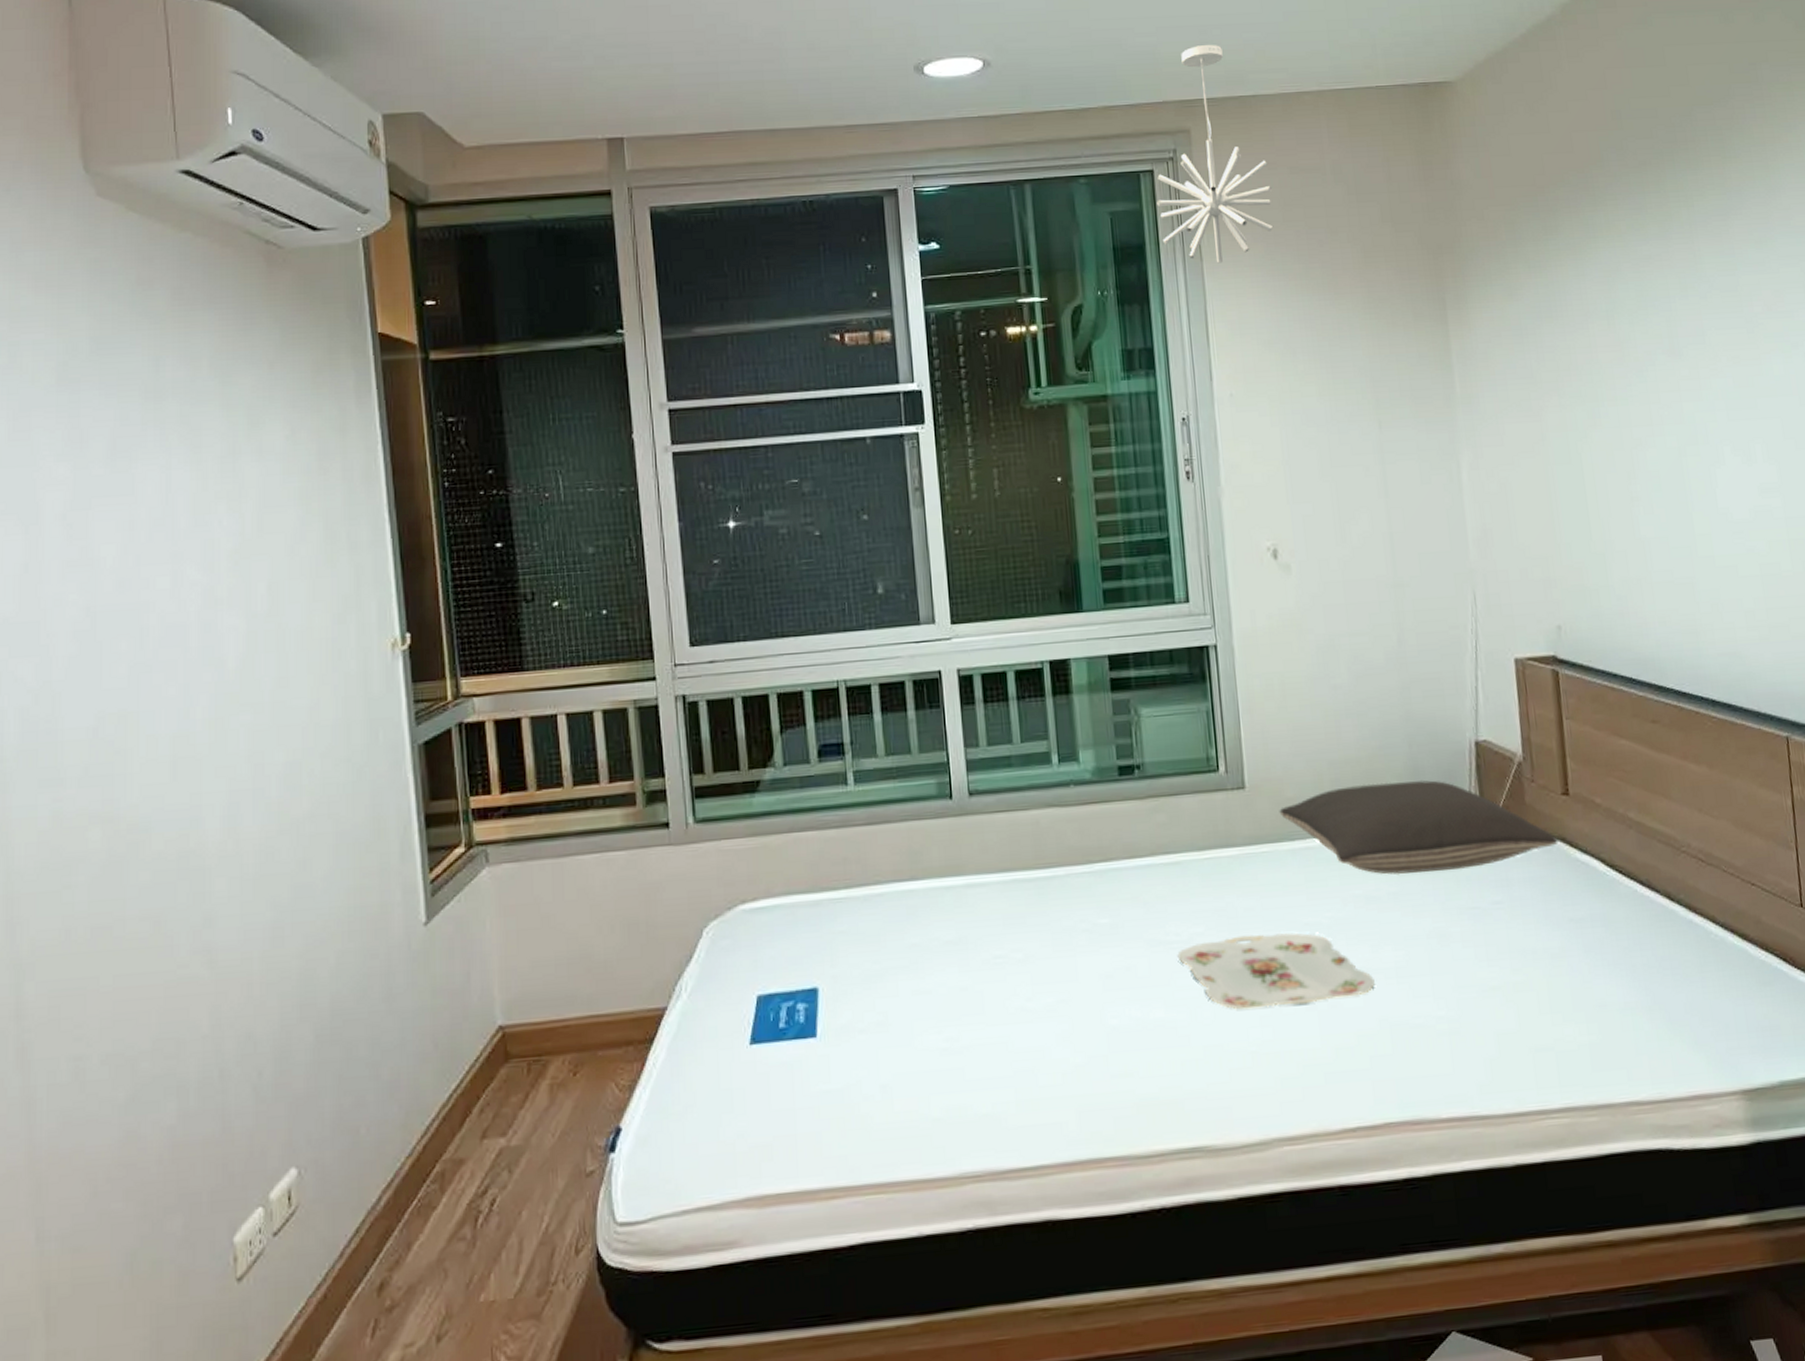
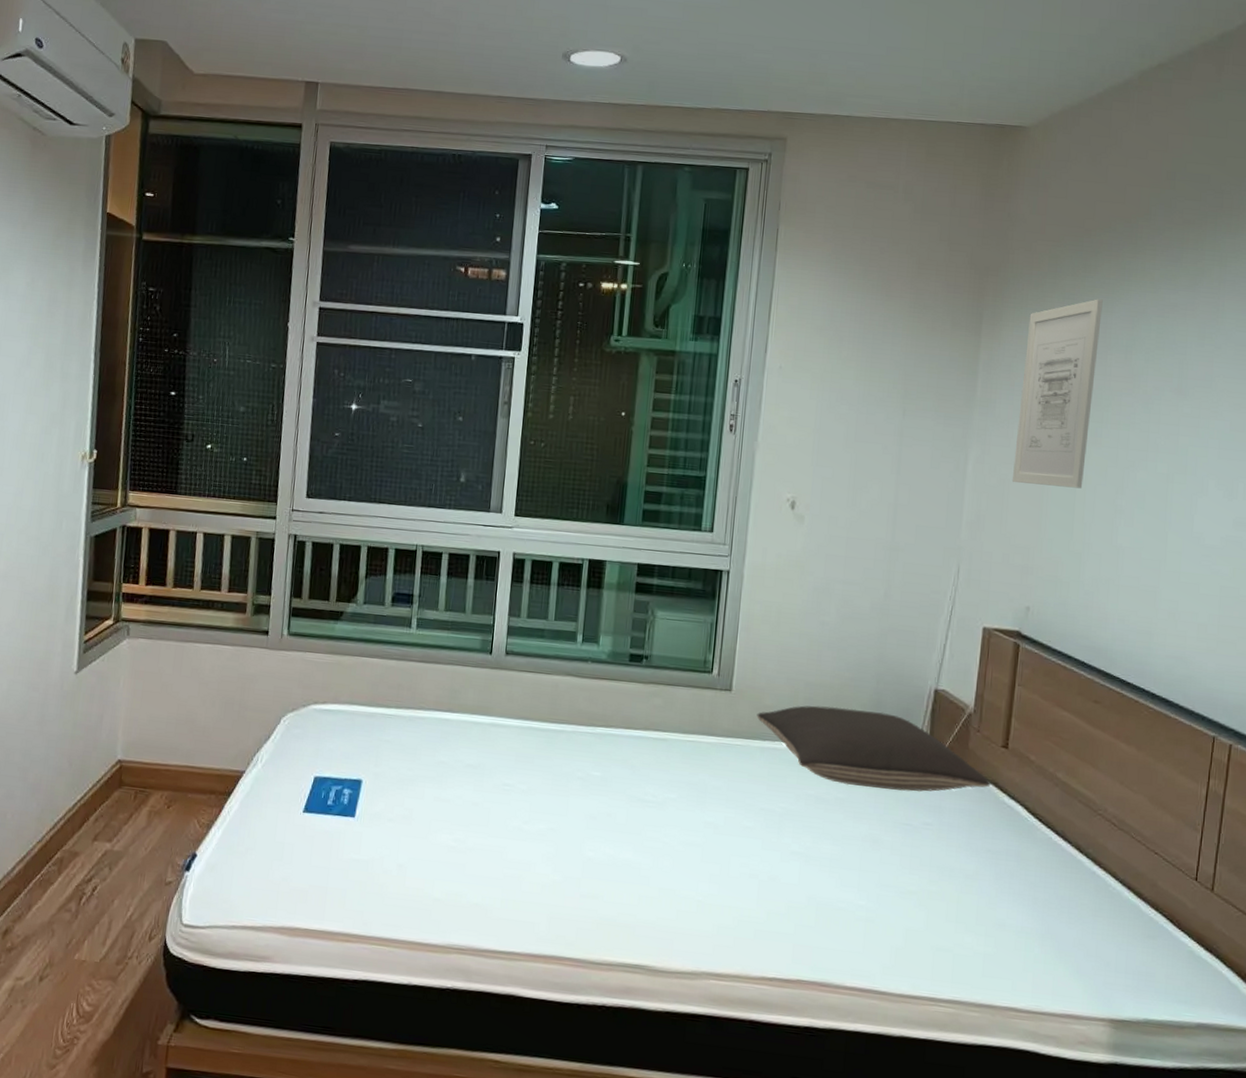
pendant light: present [1157,45,1273,264] -> none [746,66,849,255]
serving tray: present [1177,932,1375,1009] -> none [651,806,811,874]
wall art: none [1496,262,1591,486] -> present [1011,299,1103,489]

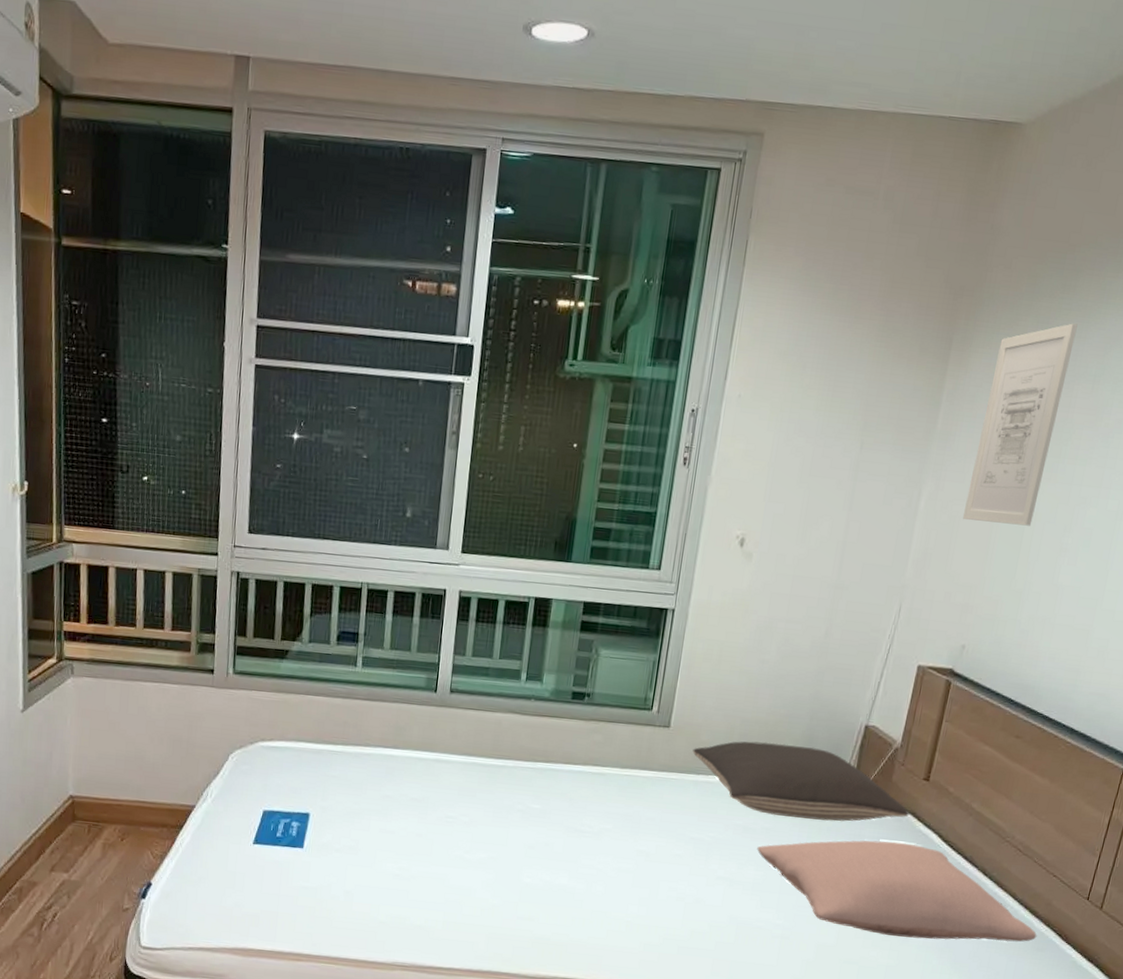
pillow: none [832,812,1146,928] -> present [757,840,1037,942]

